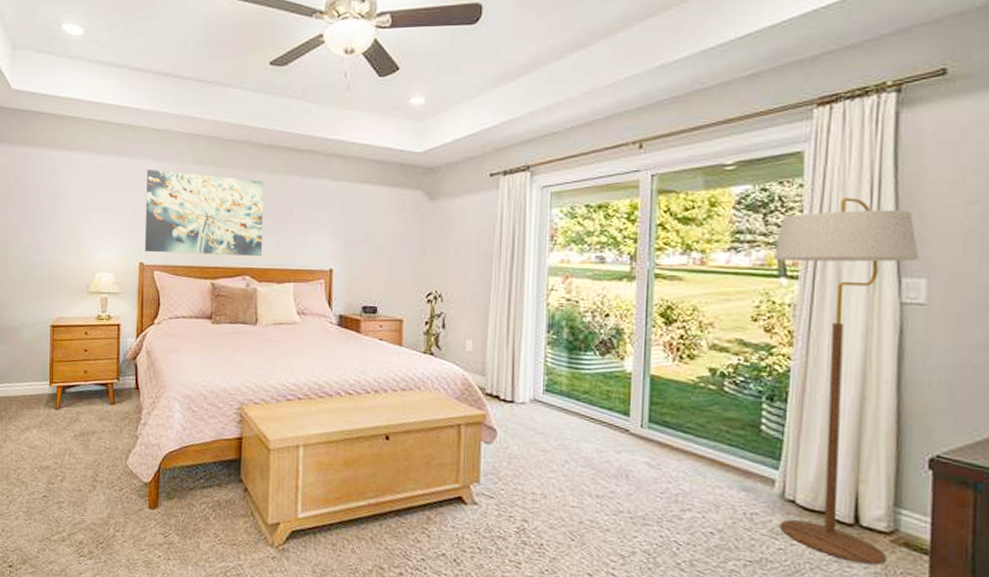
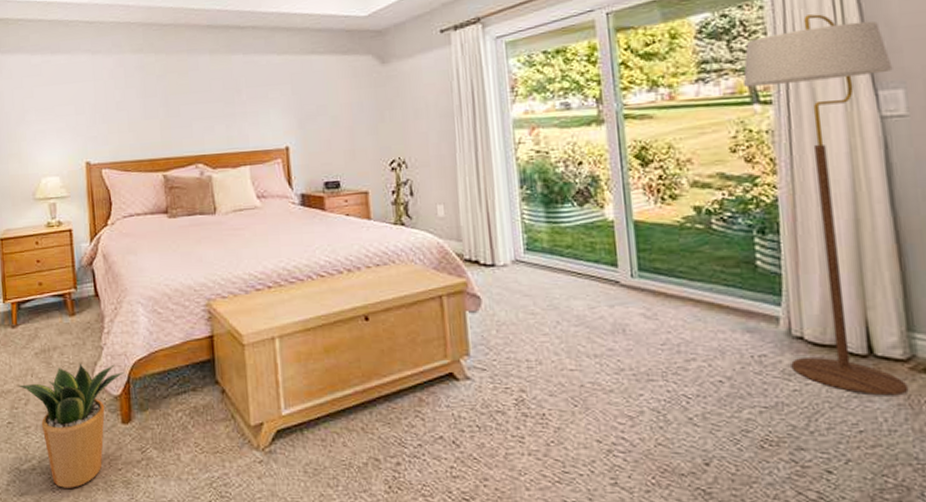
potted plant: none [56,448,156,562] -> present [19,362,125,488]
wall art: present [145,170,264,256] -> none [84,63,213,150]

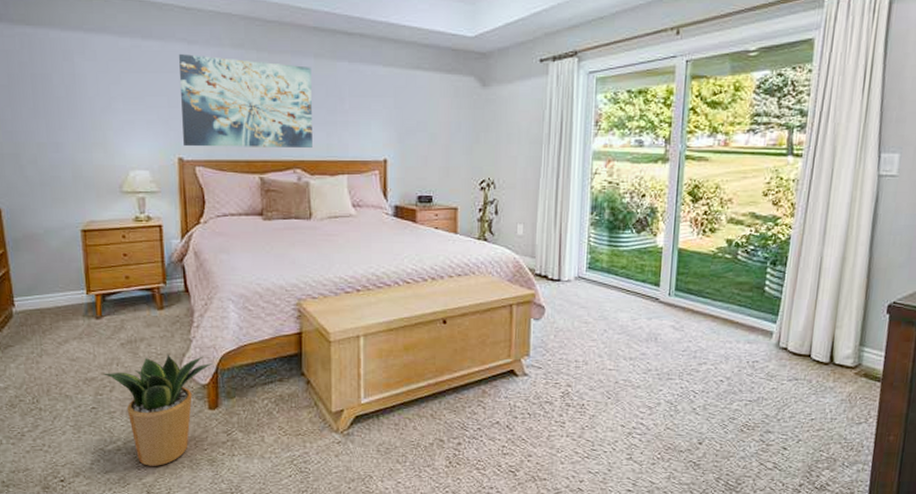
wall art: none [84,63,213,150] -> present [179,54,312,148]
floor lamp: present [743,14,909,396] -> none [774,82,896,394]

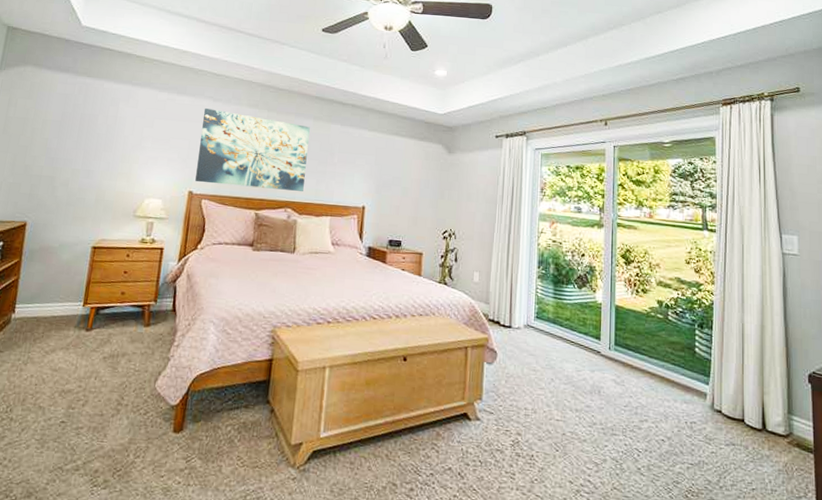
potted plant: present [103,353,213,466] -> none [80,370,186,492]

